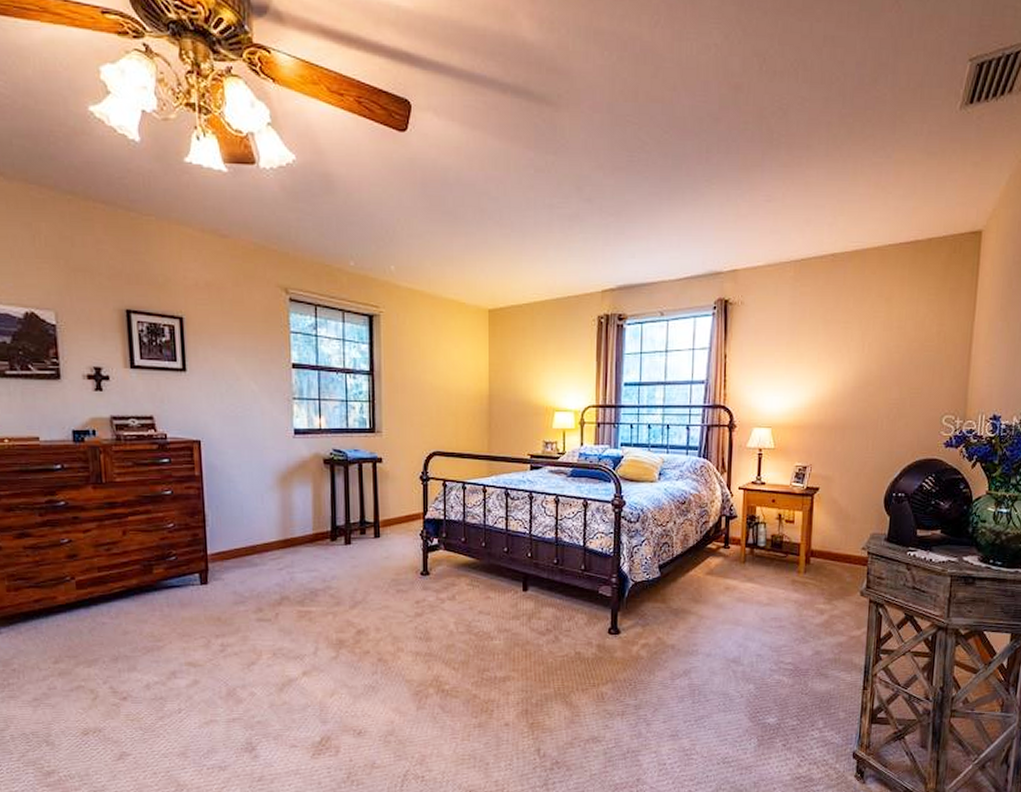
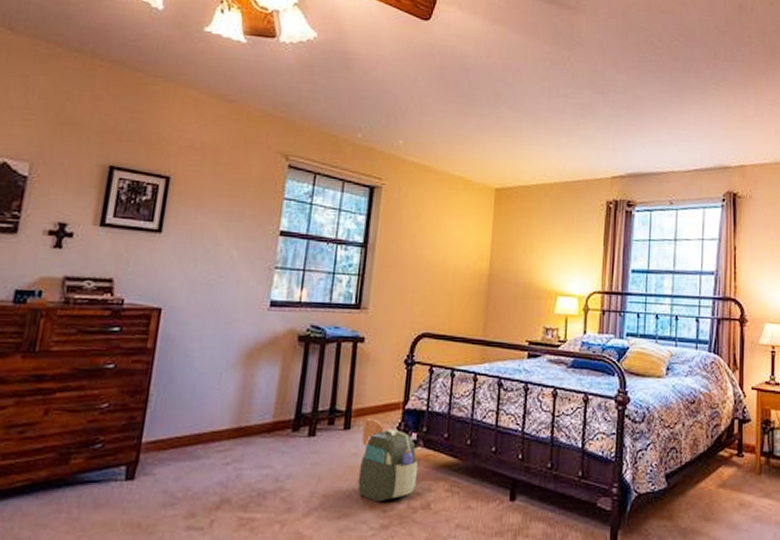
backpack: none [391,526,441,596] -> present [357,417,418,502]

